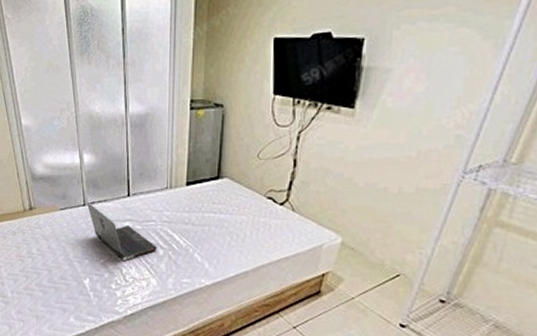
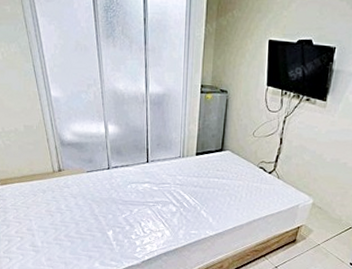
laptop computer: present [86,201,157,260] -> none [110,165,171,216]

